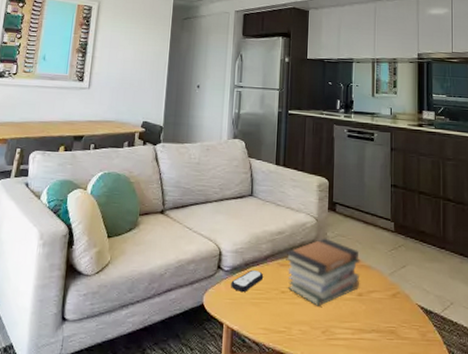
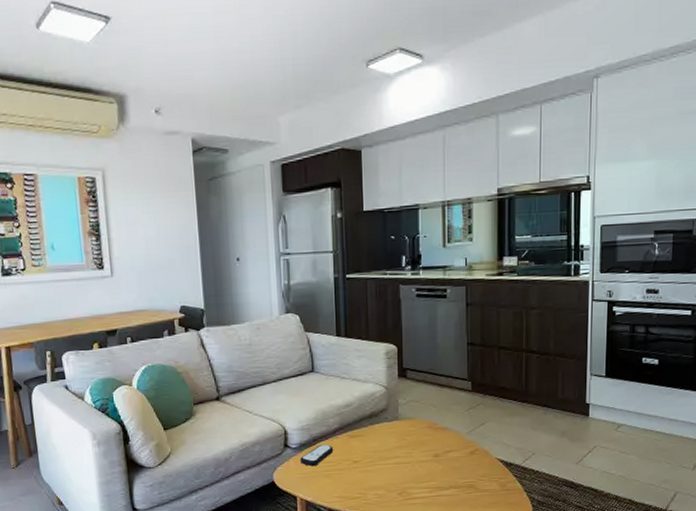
book stack: present [286,238,361,306] -> none [355,405,436,471]

